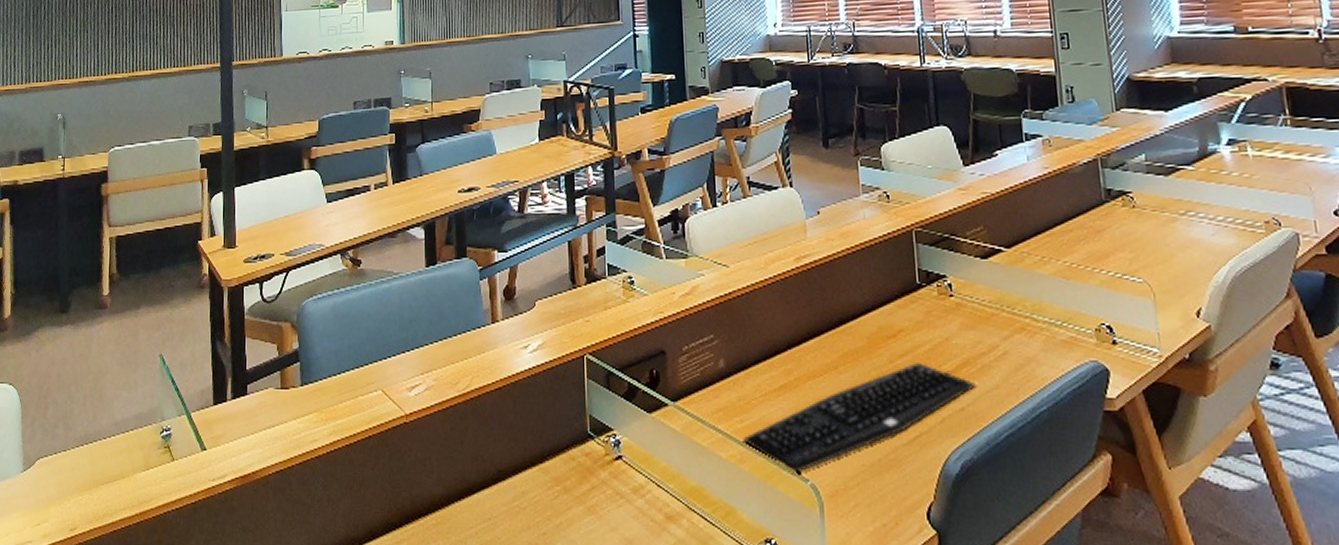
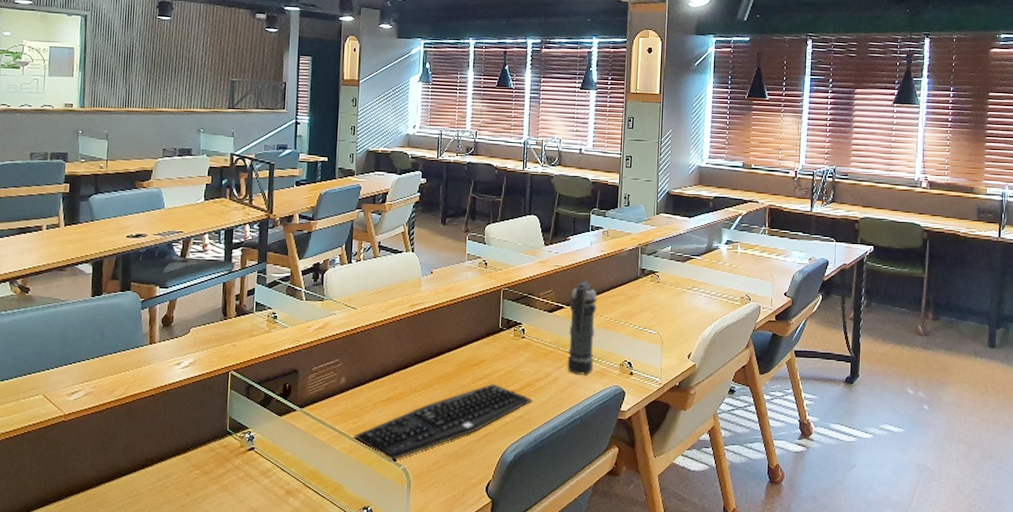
smoke grenade: none [1009,211,1057,346] -> present [567,281,597,375]

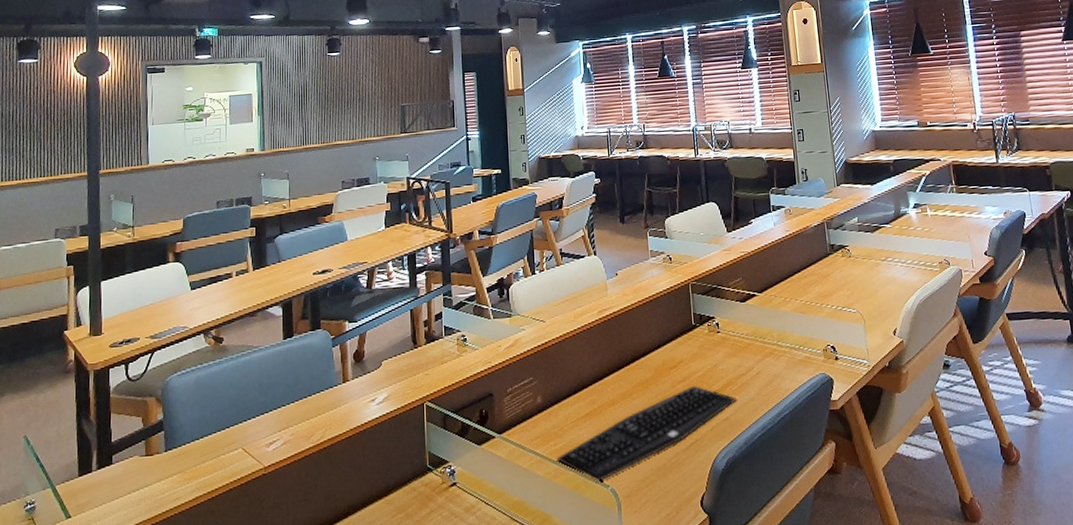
smoke grenade: present [567,281,597,375] -> none [761,264,796,366]

